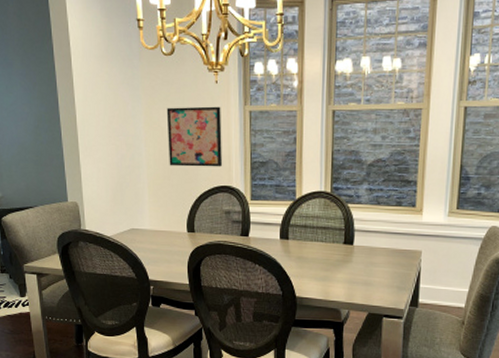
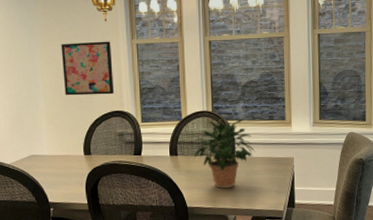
potted plant: none [307,201,377,280] -> present [194,119,255,189]

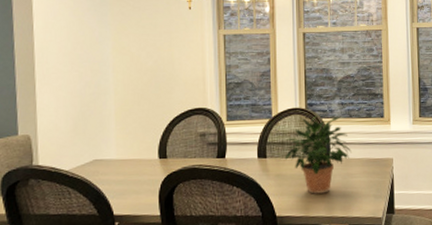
wall art: present [61,41,114,96] -> none [137,31,196,91]

